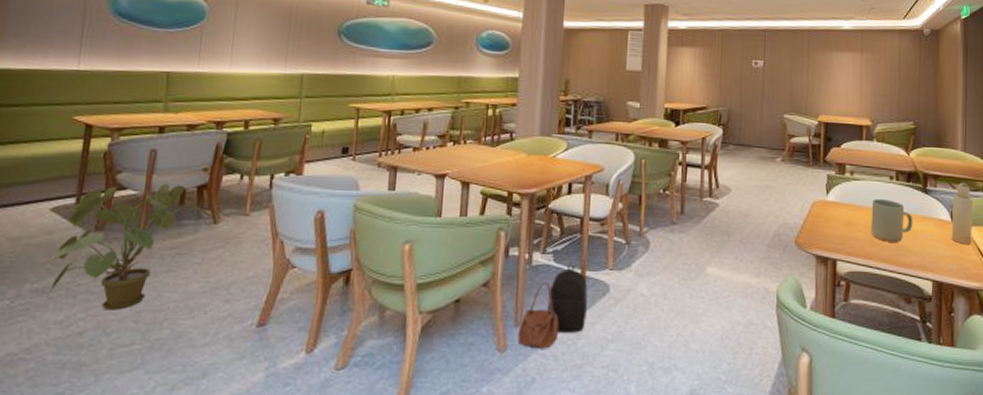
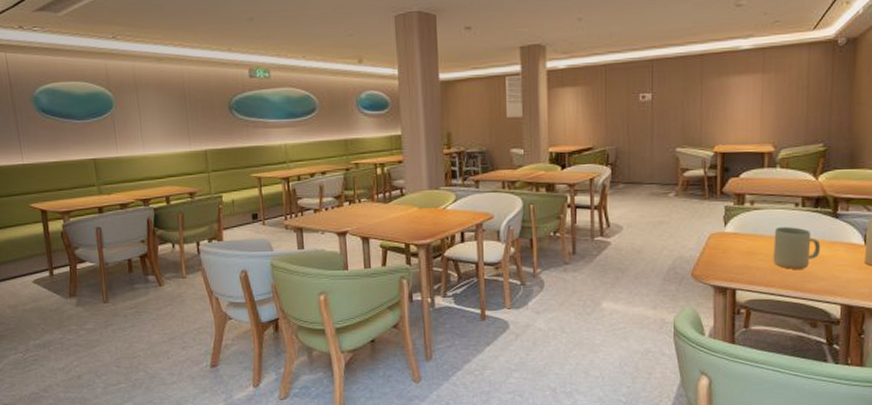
house plant: present [49,183,217,310] -> none [41,255,161,358]
handbag: present [517,282,559,349] -> none [429,322,465,379]
backpack: present [547,262,588,333] -> none [453,304,490,365]

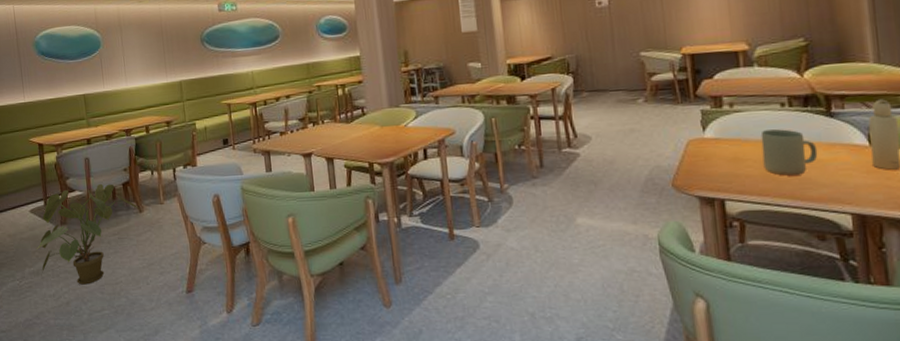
house plant: none [41,255,161,358] -> present [36,183,141,285]

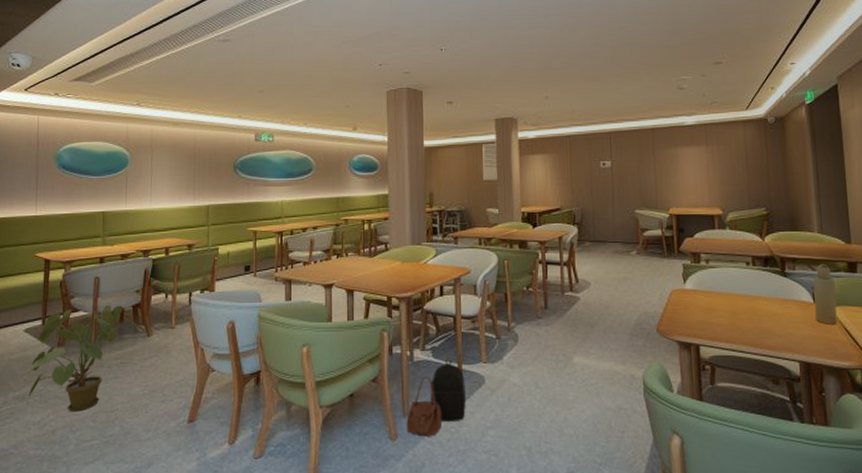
handbag: none [399,242,437,303] -> present [406,376,442,437]
backpack: none [422,223,461,288] -> present [430,357,466,422]
cup: present [760,129,818,176] -> none [730,285,774,326]

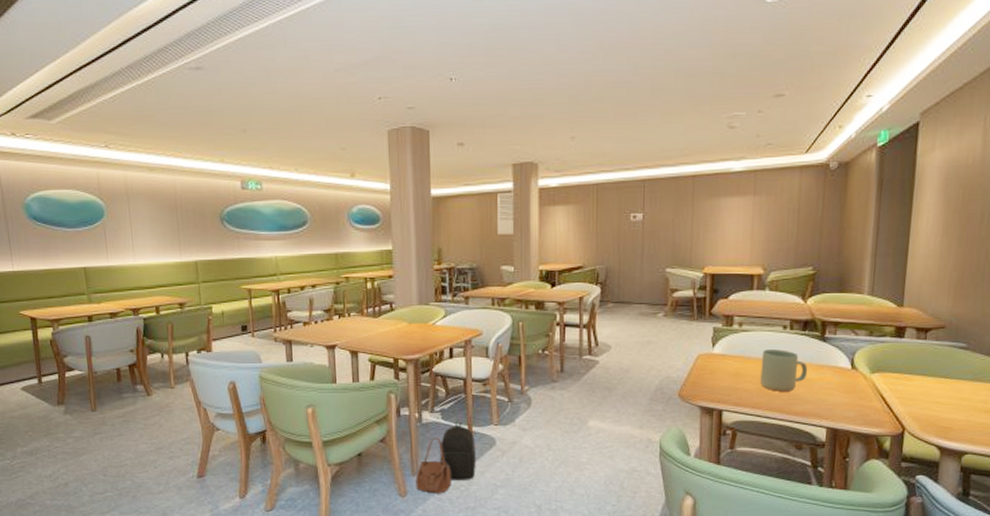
house plant: present [25,304,150,412] -> none [29,363,149,466]
cup: none [730,285,774,326] -> present [760,350,808,392]
bottle: present [813,264,837,325] -> none [851,328,879,391]

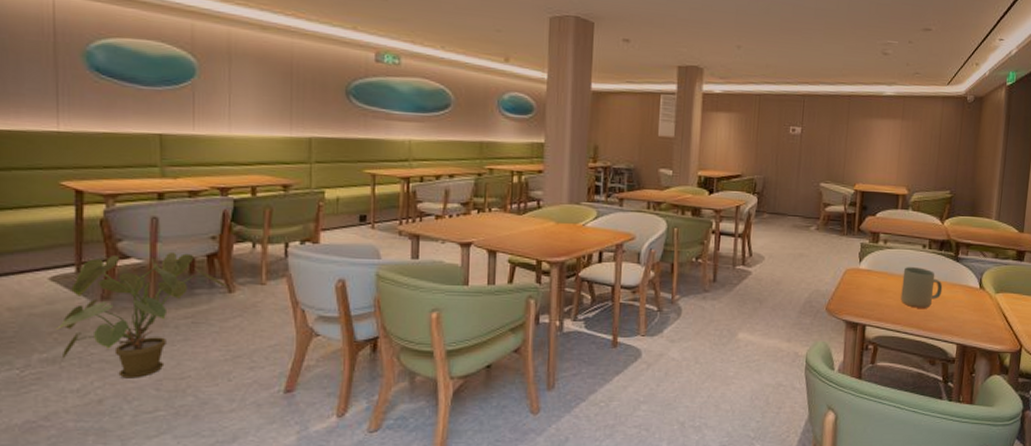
house plant: none [29,363,149,466] -> present [55,251,231,379]
handbag: present [415,437,451,494] -> none [550,348,591,411]
backpack: present [440,419,476,480] -> none [580,329,620,395]

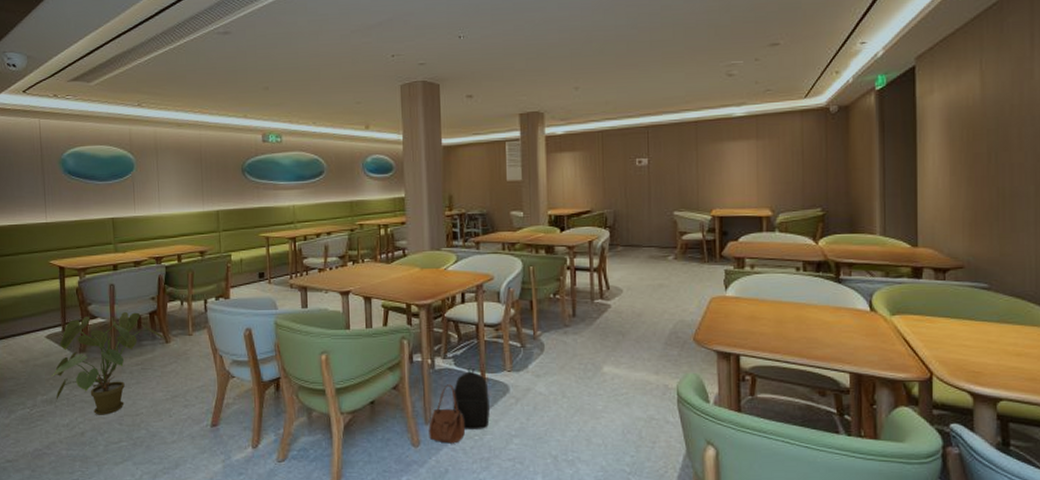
handbag: none [550,348,591,411] -> present [428,384,465,444]
backpack: none [580,329,620,395] -> present [453,366,490,429]
cup: present [901,267,943,308] -> none [776,292,825,335]

